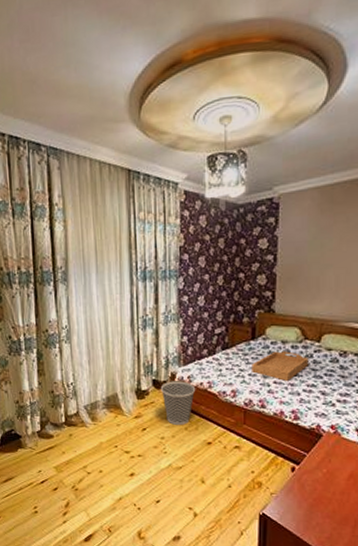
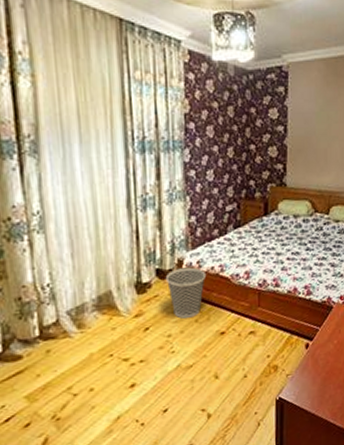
serving tray: present [252,351,309,381] -> none [265,225,319,257]

